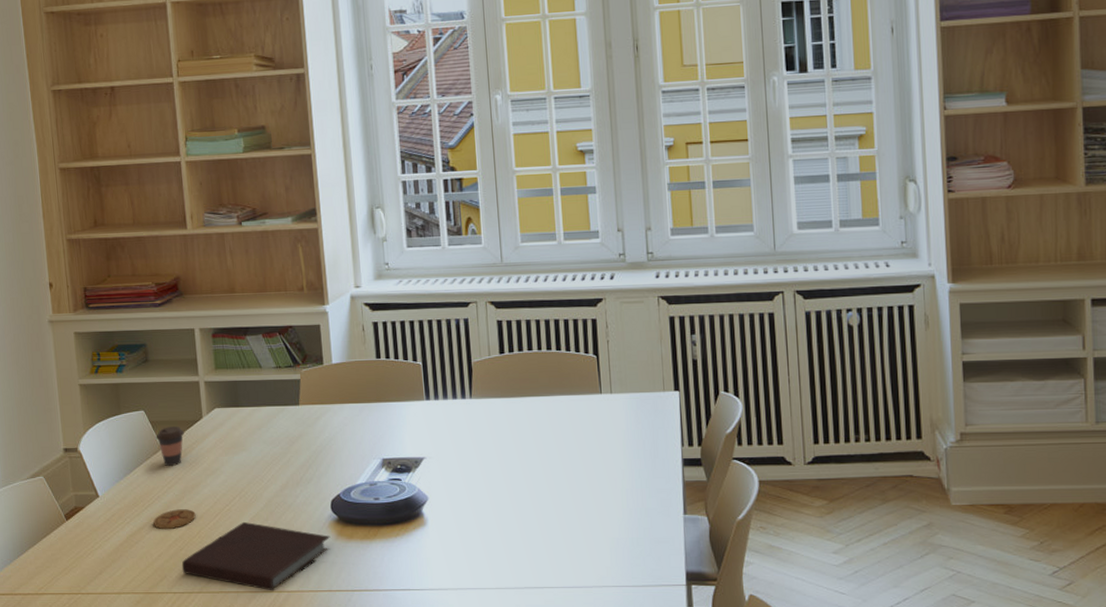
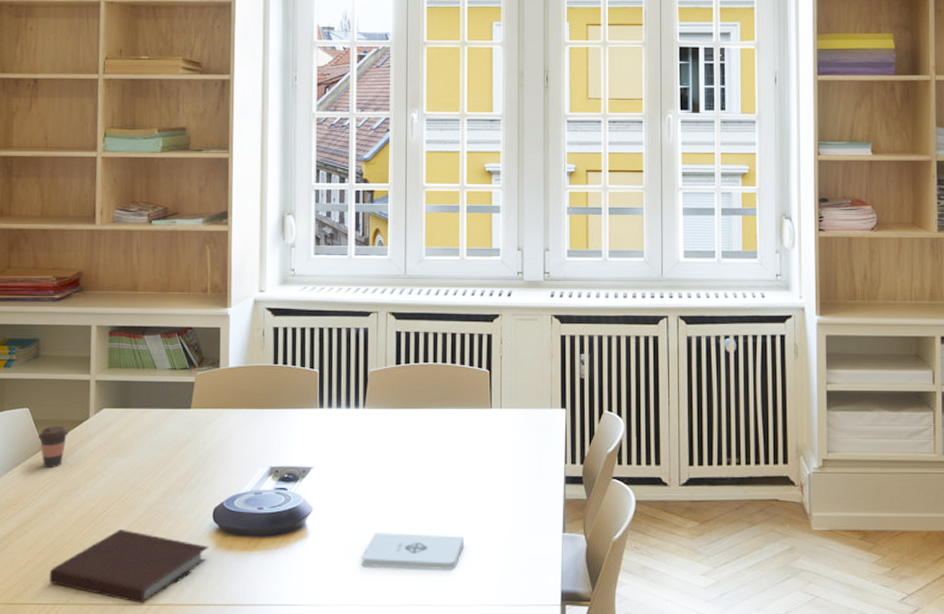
coaster: present [153,509,196,530] -> none [24,514,70,536]
notepad: none [481,519,584,554] -> present [362,533,465,570]

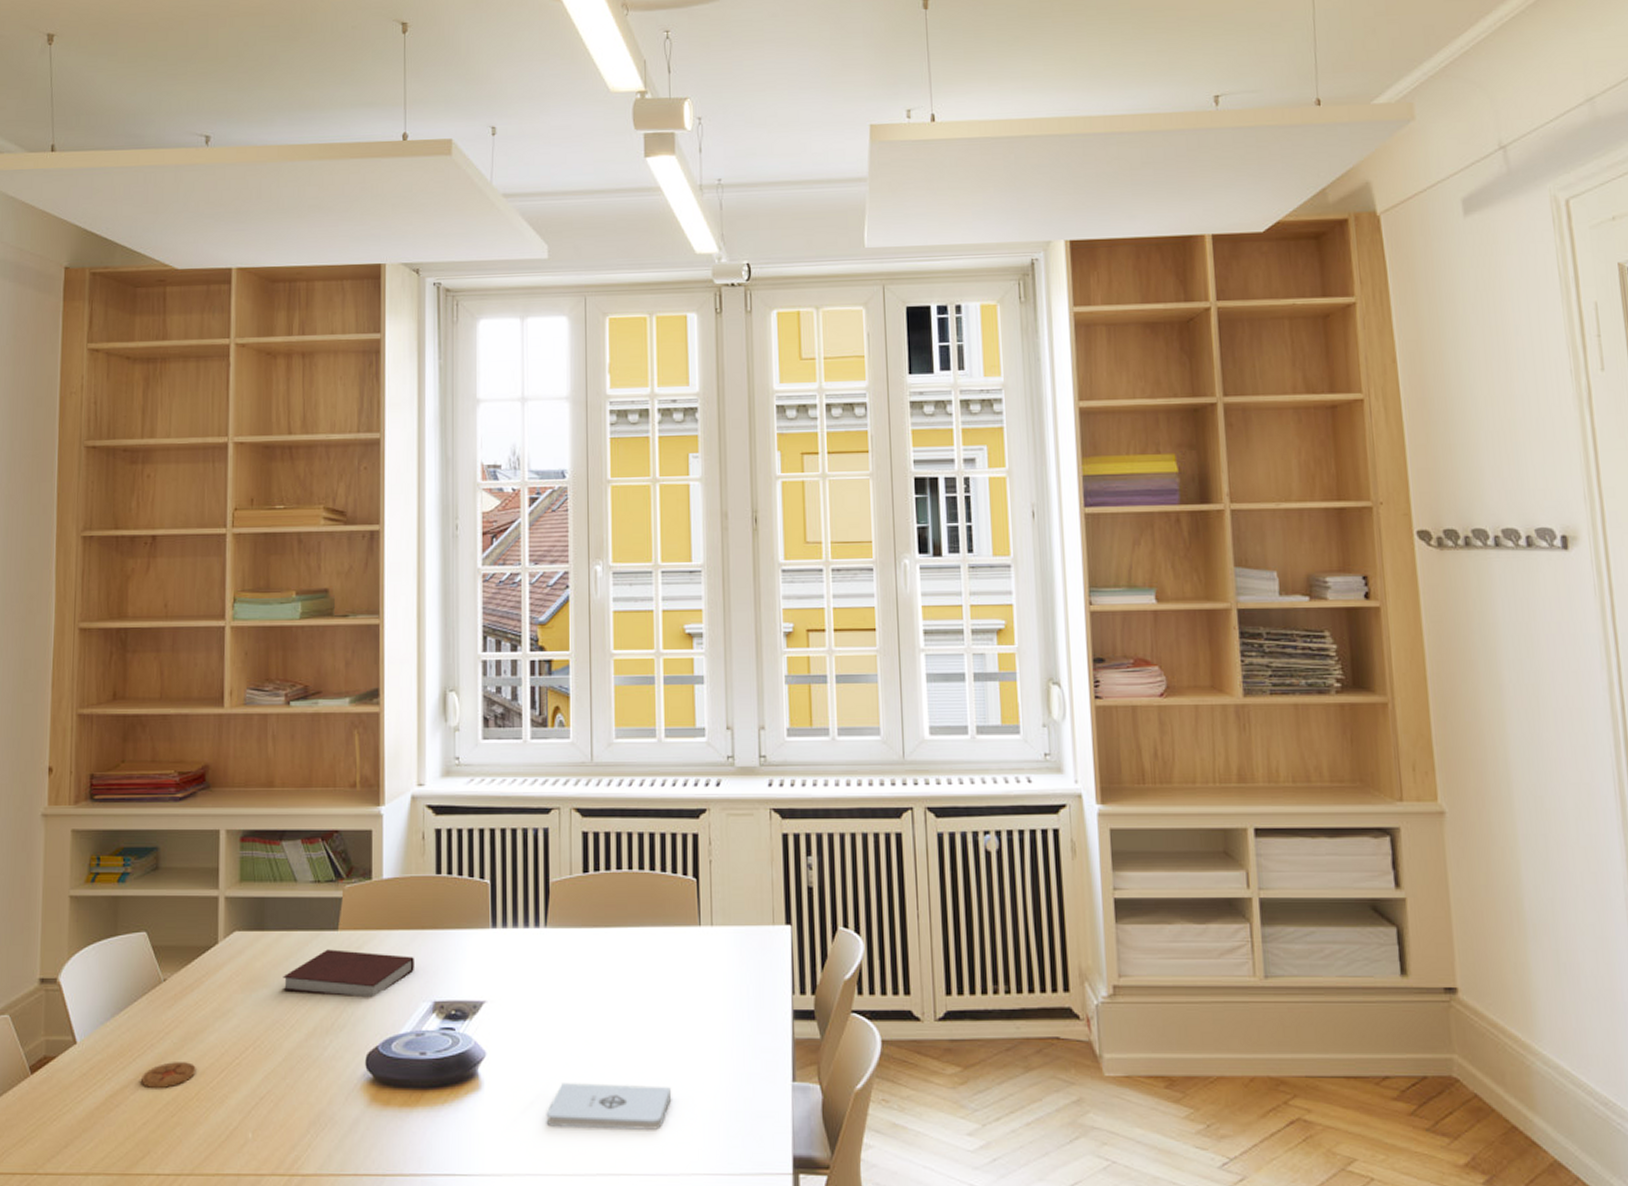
coaster: none [24,514,70,536] -> present [141,1062,196,1089]
coffee cup: present [38,426,68,469] -> none [157,954,193,1006]
notebook: present [49,528,209,604] -> none [171,1080,362,1175]
notebook: none [144,424,254,462] -> present [283,949,414,997]

